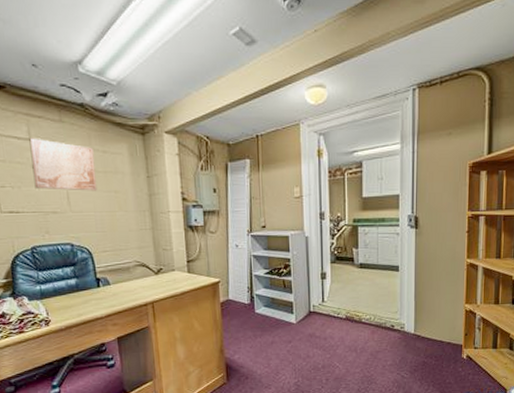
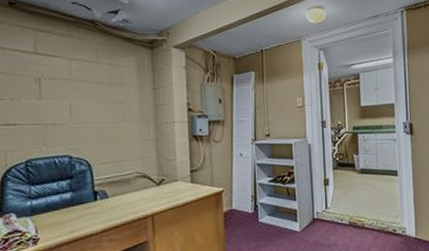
wall art: present [29,138,98,191] -> none [35,51,102,103]

